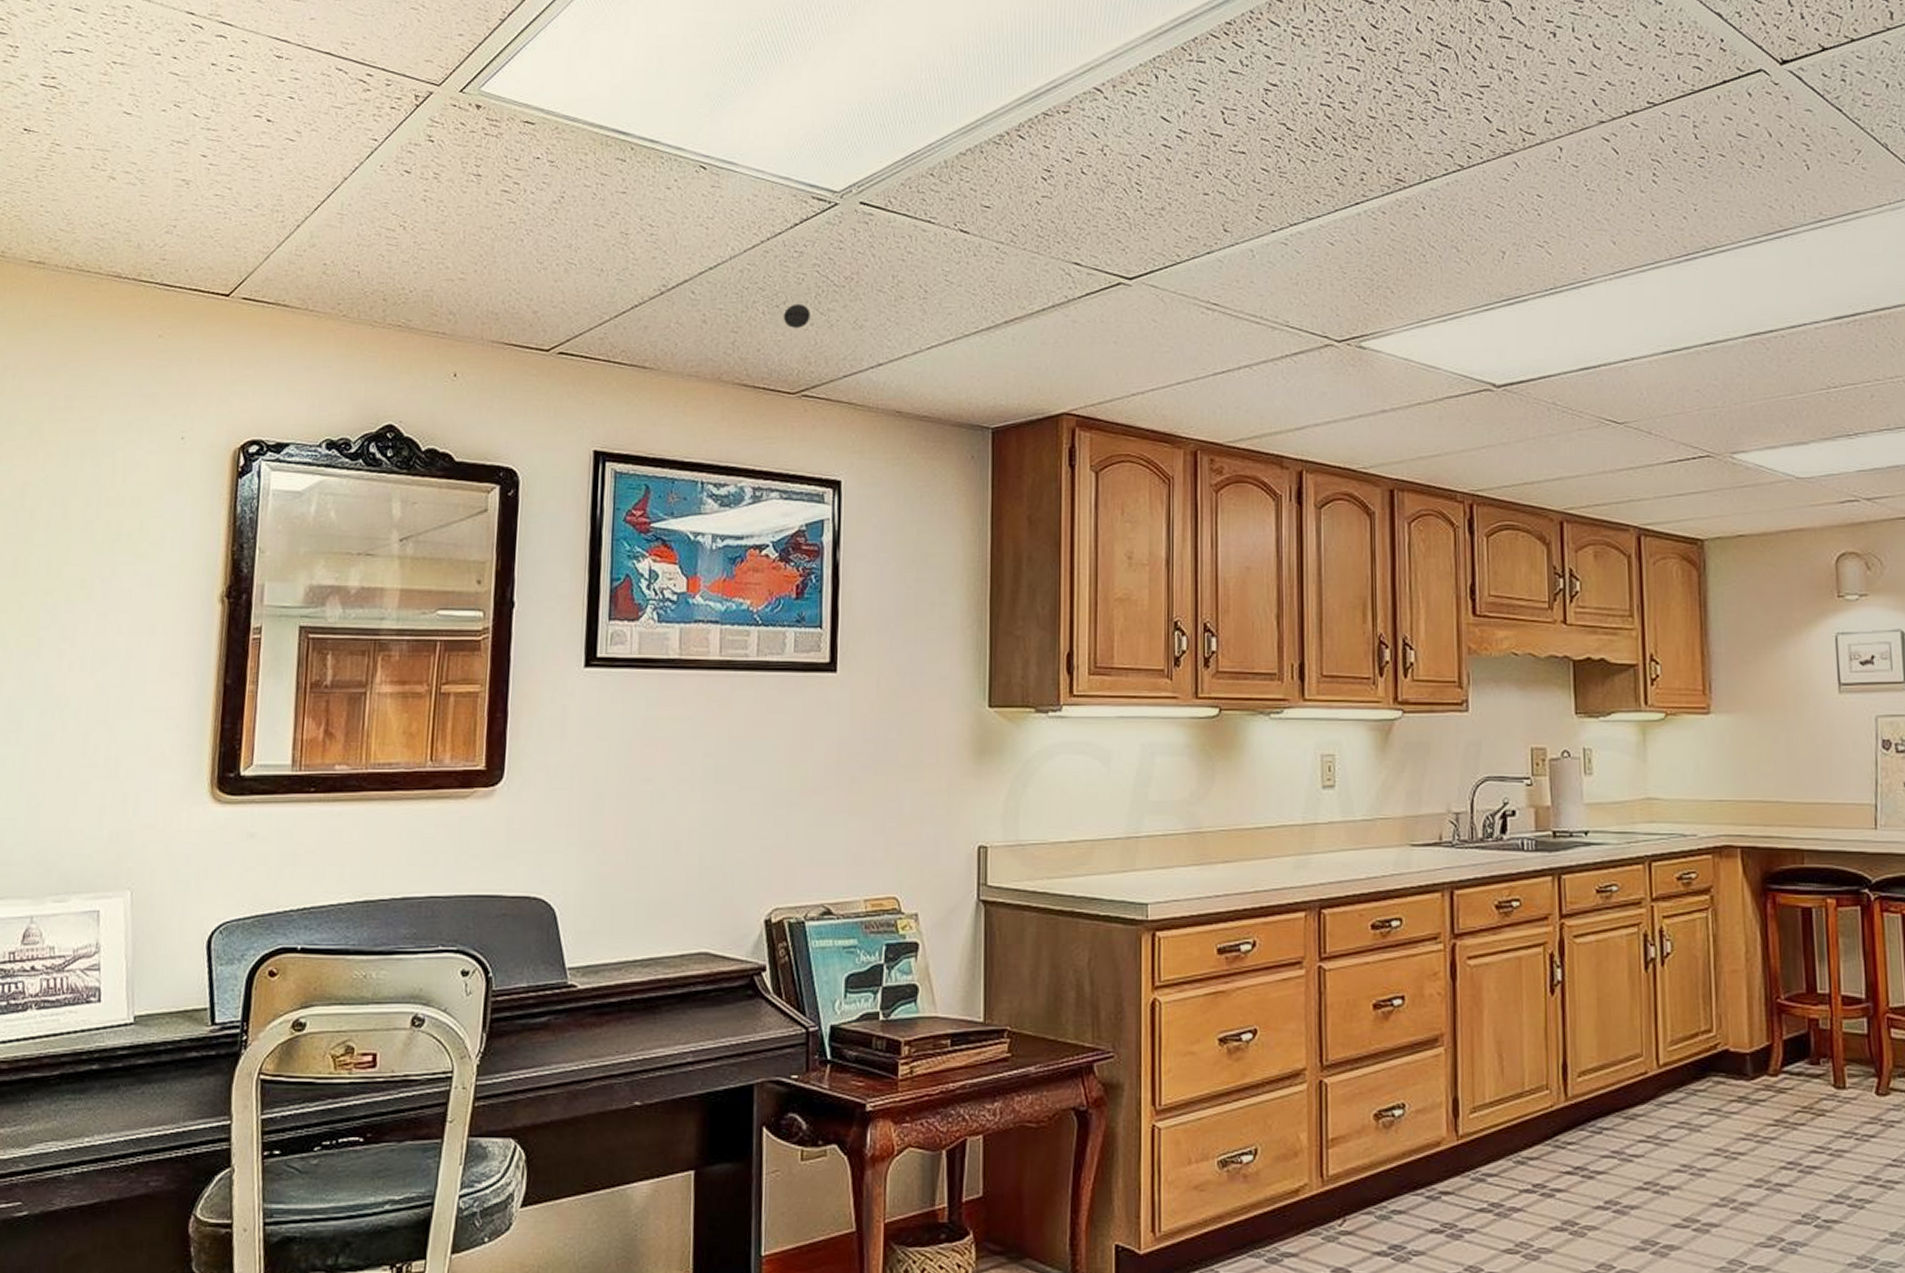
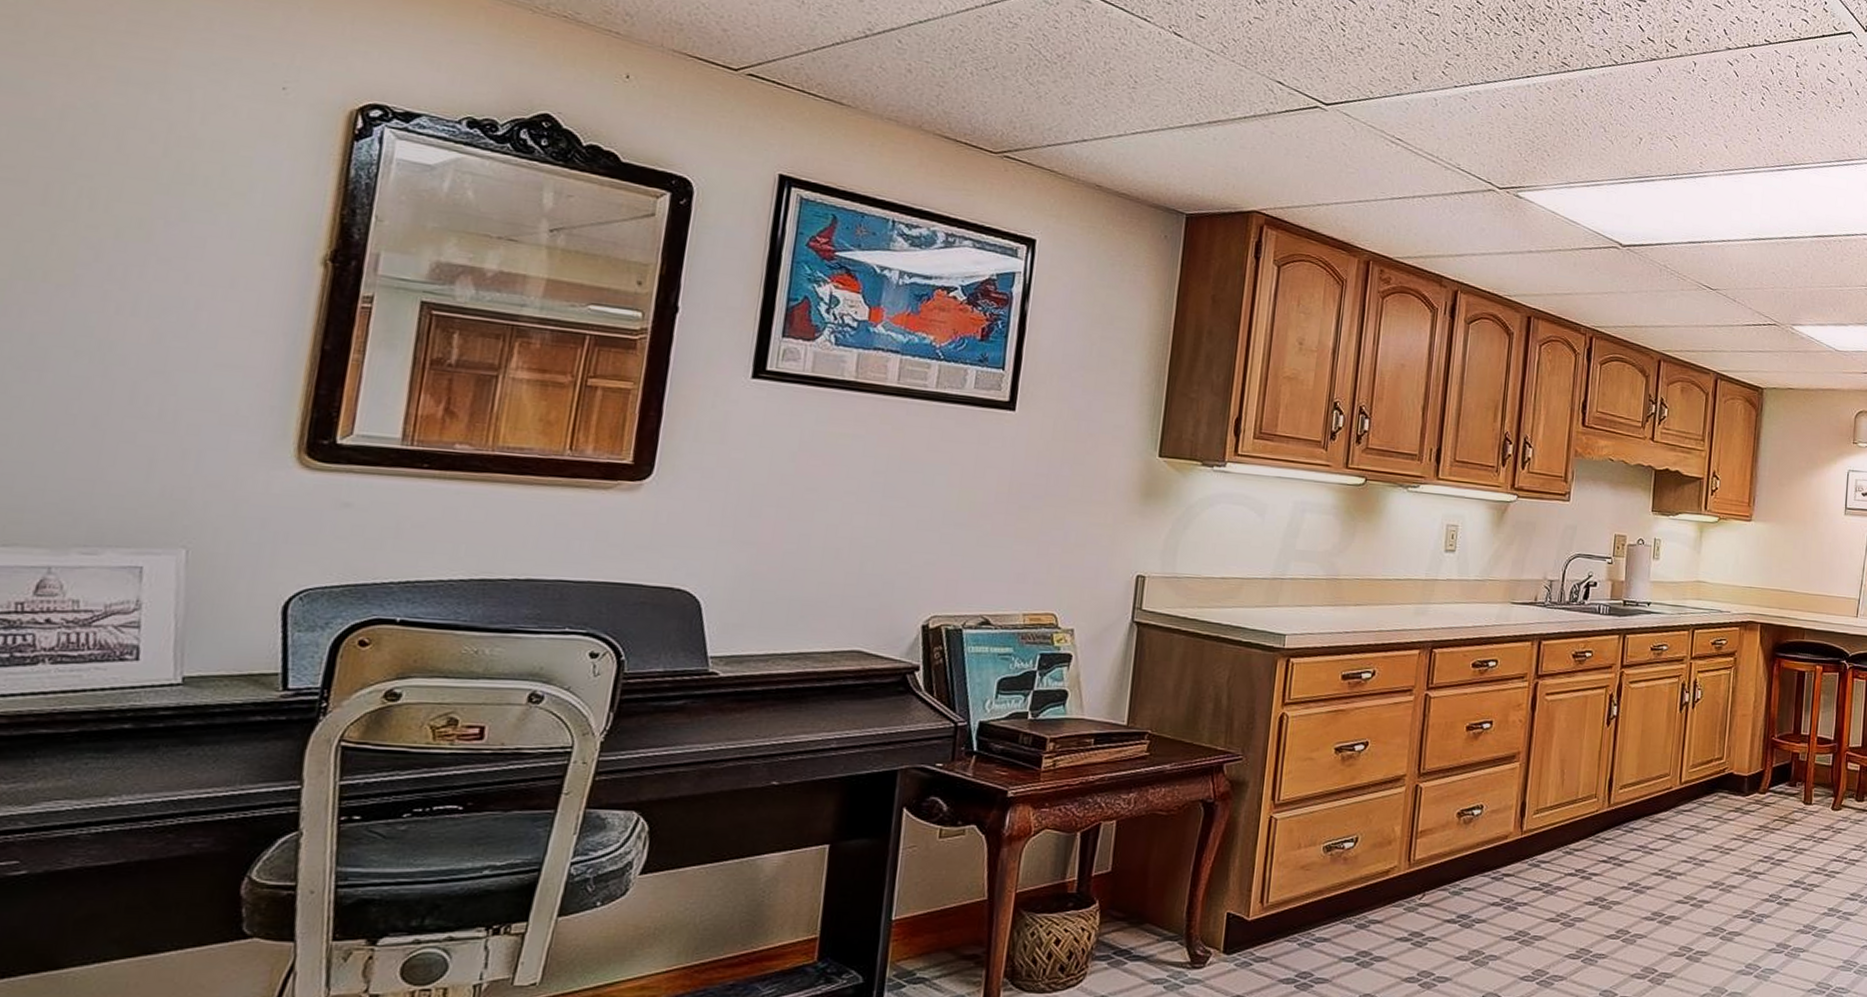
smoke detector: present [783,303,811,328] -> none [991,70,1020,94]

